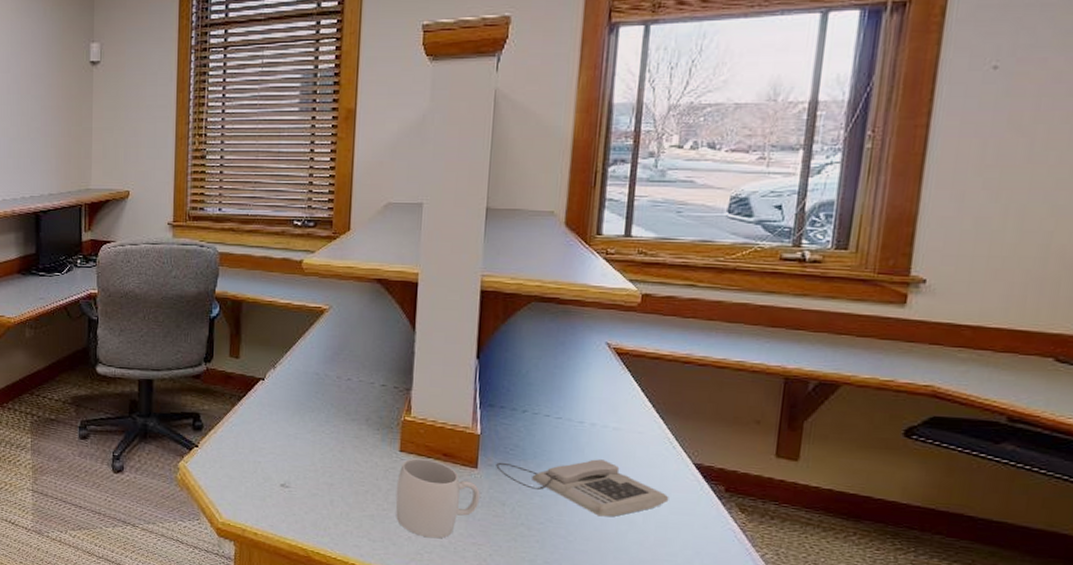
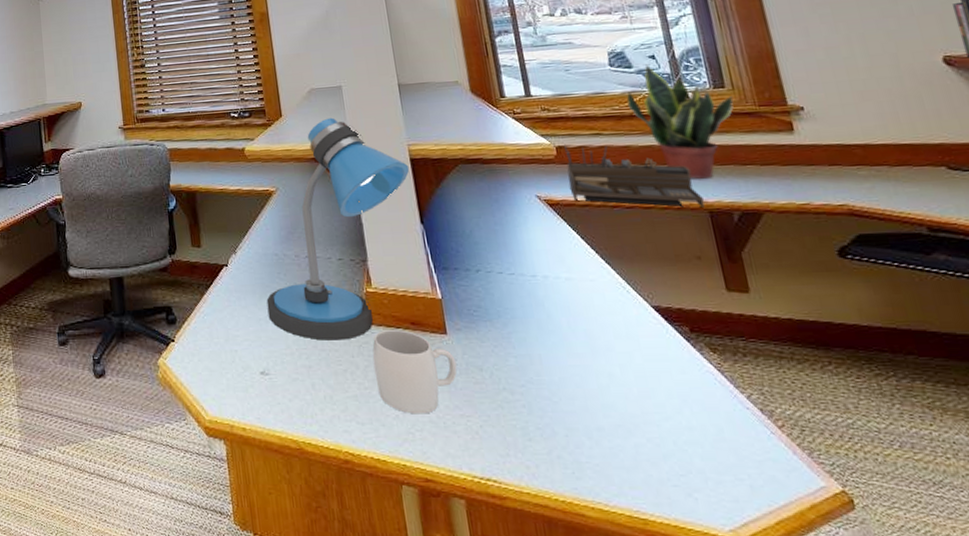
desk lamp: none [298,237,478,463] -> present [266,117,410,341]
telephone: present [496,459,669,517] -> none [464,312,640,372]
desk organizer: none [644,292,783,373] -> present [563,144,705,208]
potted plant: none [734,214,853,344] -> present [626,64,734,179]

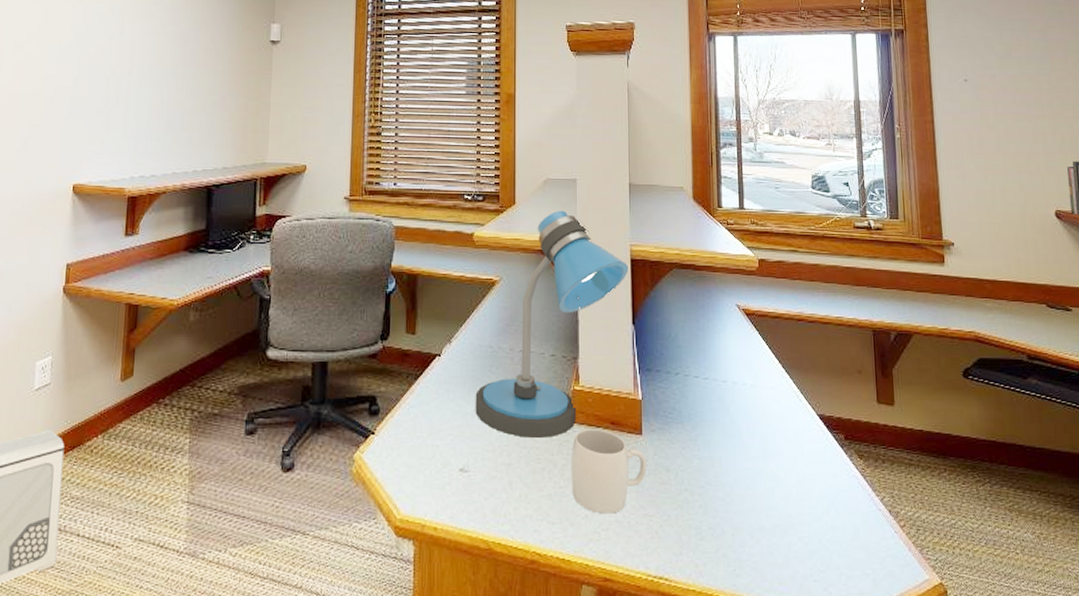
desk organizer: present [563,144,705,208] -> none [764,257,870,326]
potted plant: present [626,64,734,179] -> none [821,190,904,300]

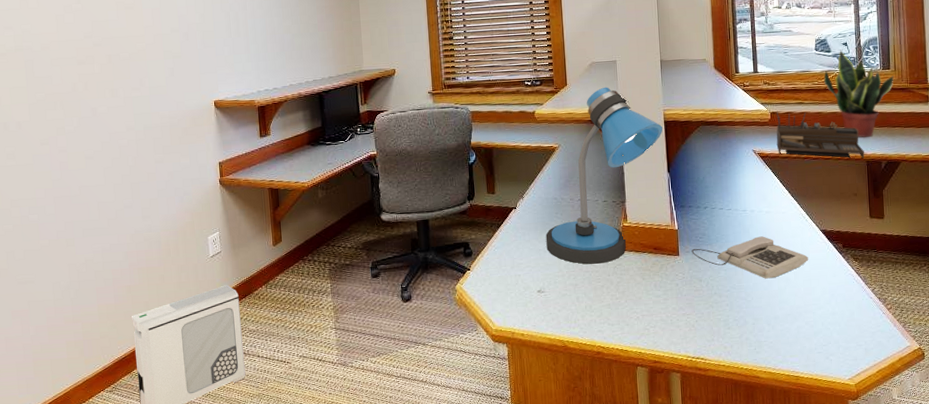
mug: present [571,428,647,514] -> none [623,253,684,316]
telephone: none [658,417,803,474] -> present [692,236,809,279]
desk organizer: none [764,257,870,326] -> present [776,110,864,158]
potted plant: none [821,190,904,300] -> present [823,49,894,138]

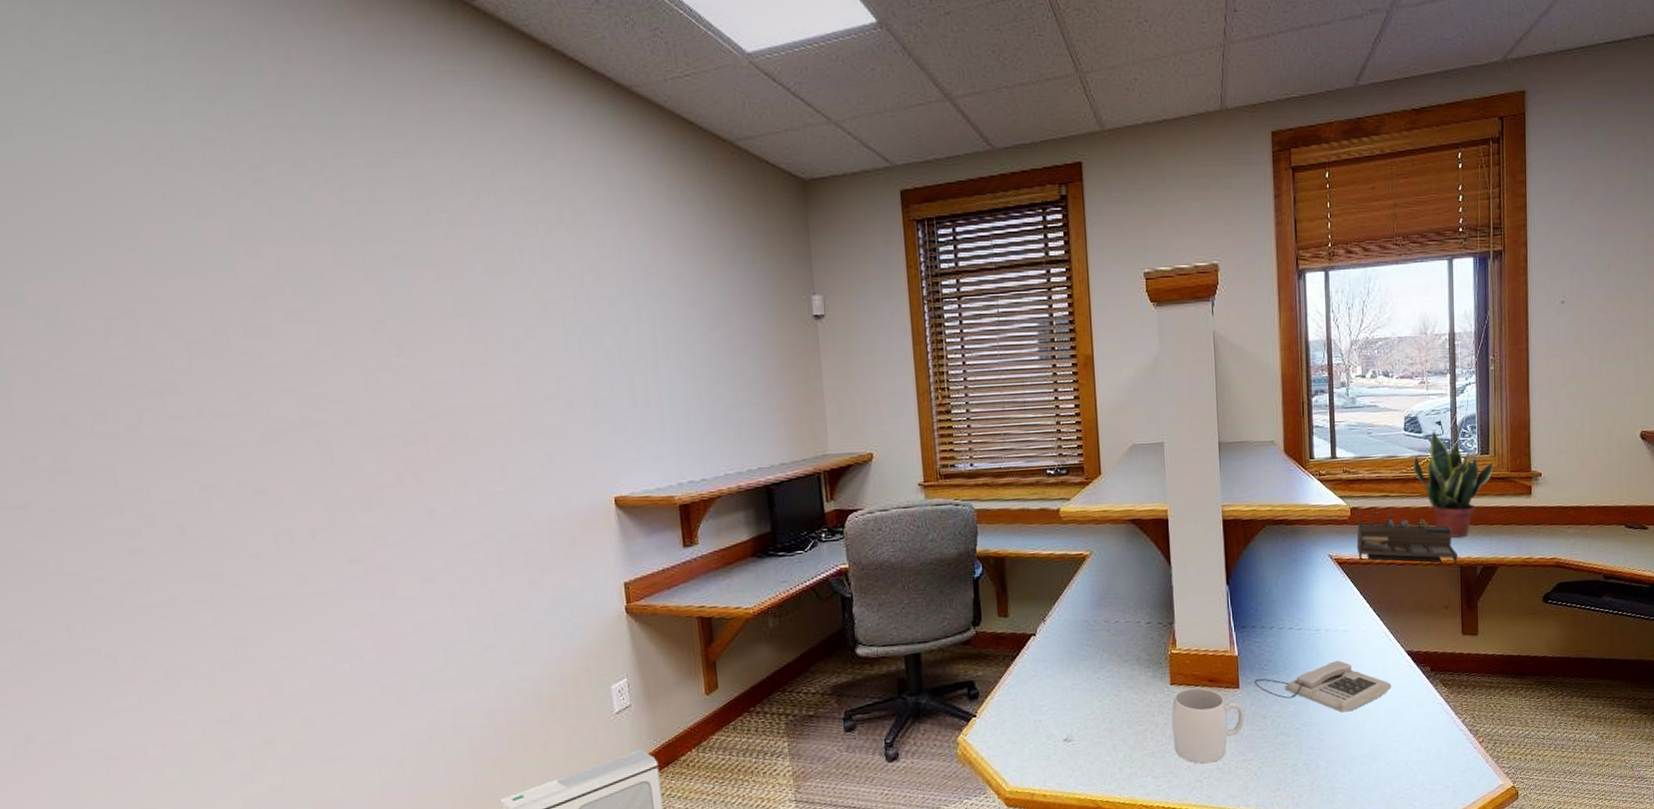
desk lamp: present [545,87,663,264] -> none [1074,476,1221,703]
mug: none [623,253,684,316] -> present [1171,687,1245,764]

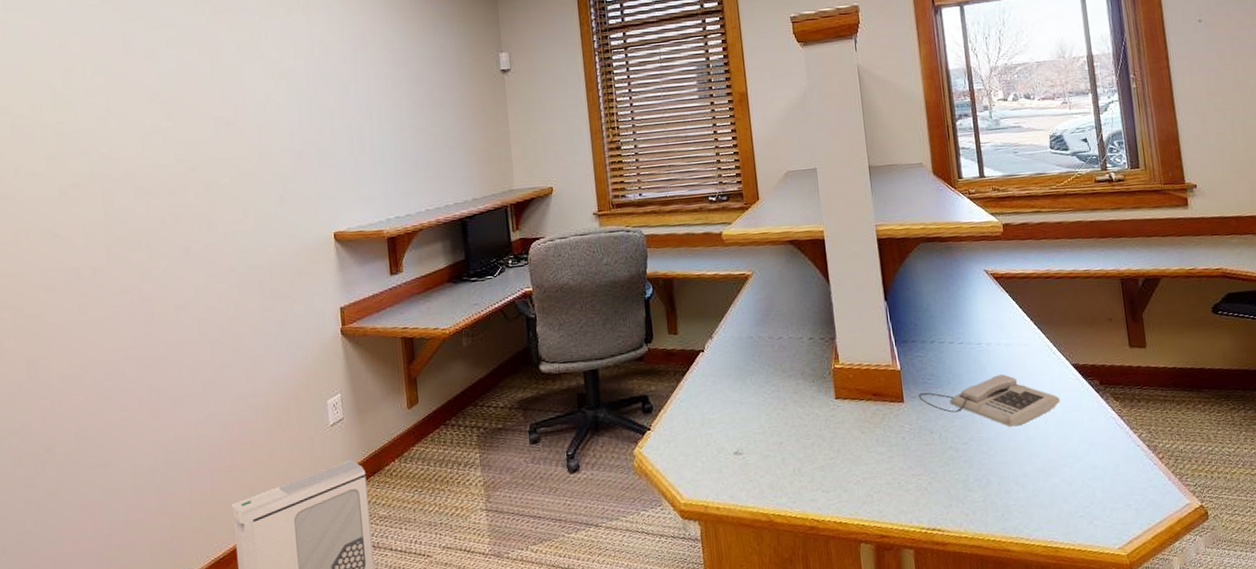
mug: present [1171,687,1245,764] -> none [837,401,912,478]
desk organizer: present [1356,505,1458,563] -> none [1009,221,1118,276]
potted plant: present [1413,430,1494,538] -> none [1062,147,1145,251]

